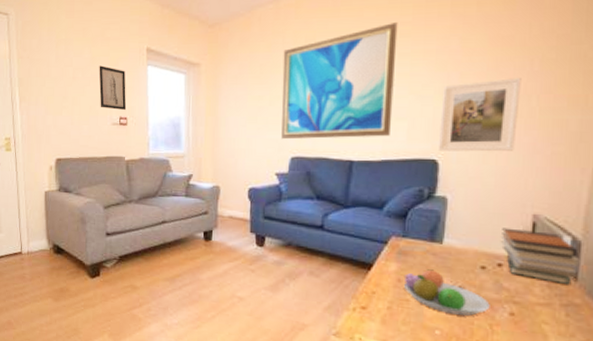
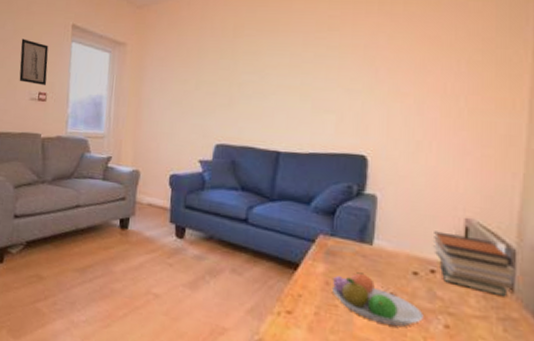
wall art: present [281,21,398,140] -> none [206,15,326,129]
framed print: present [439,78,521,152] -> none [368,77,449,151]

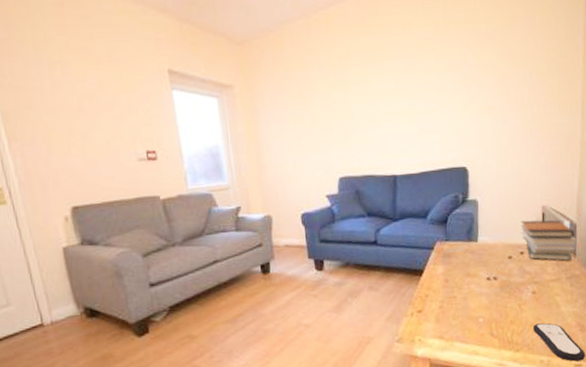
wall art: present [19,38,49,86] -> none [111,92,154,144]
fruit bowl: present [332,272,424,326] -> none [450,266,518,302]

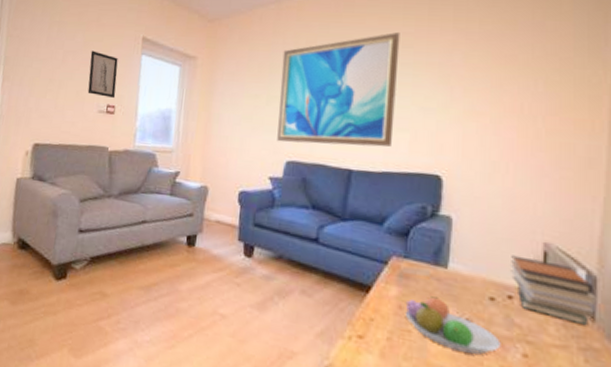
wall art: none [111,92,154,144] -> present [87,50,118,99]
wall art: none [319,37,426,161] -> present [277,31,400,147]
fruit bowl: none [450,266,518,302] -> present [405,296,501,355]

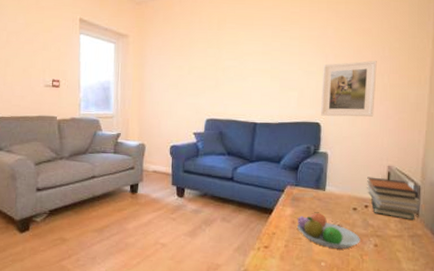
wall art: present [87,50,118,99] -> none [33,31,60,74]
wall art: present [277,31,400,147] -> none [198,11,289,104]
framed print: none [443,97,526,172] -> present [321,61,377,117]

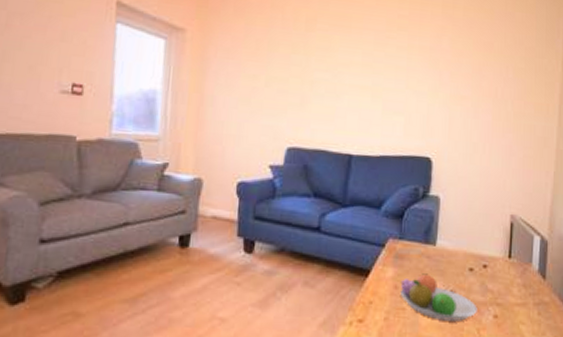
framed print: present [321,61,377,117] -> none [432,82,499,152]
book stack: present [367,177,420,221] -> none [486,228,547,284]

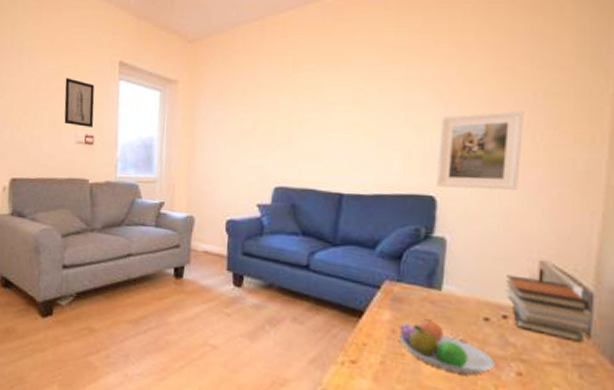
wall art: none [44,14,85,76] -> present [64,78,95,129]
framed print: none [432,82,499,152] -> present [437,111,524,190]
book stack: none [486,228,547,284] -> present [506,274,593,343]

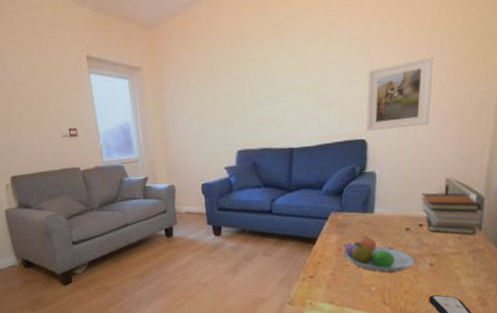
wall art: present [64,78,95,129] -> none [40,77,75,122]

